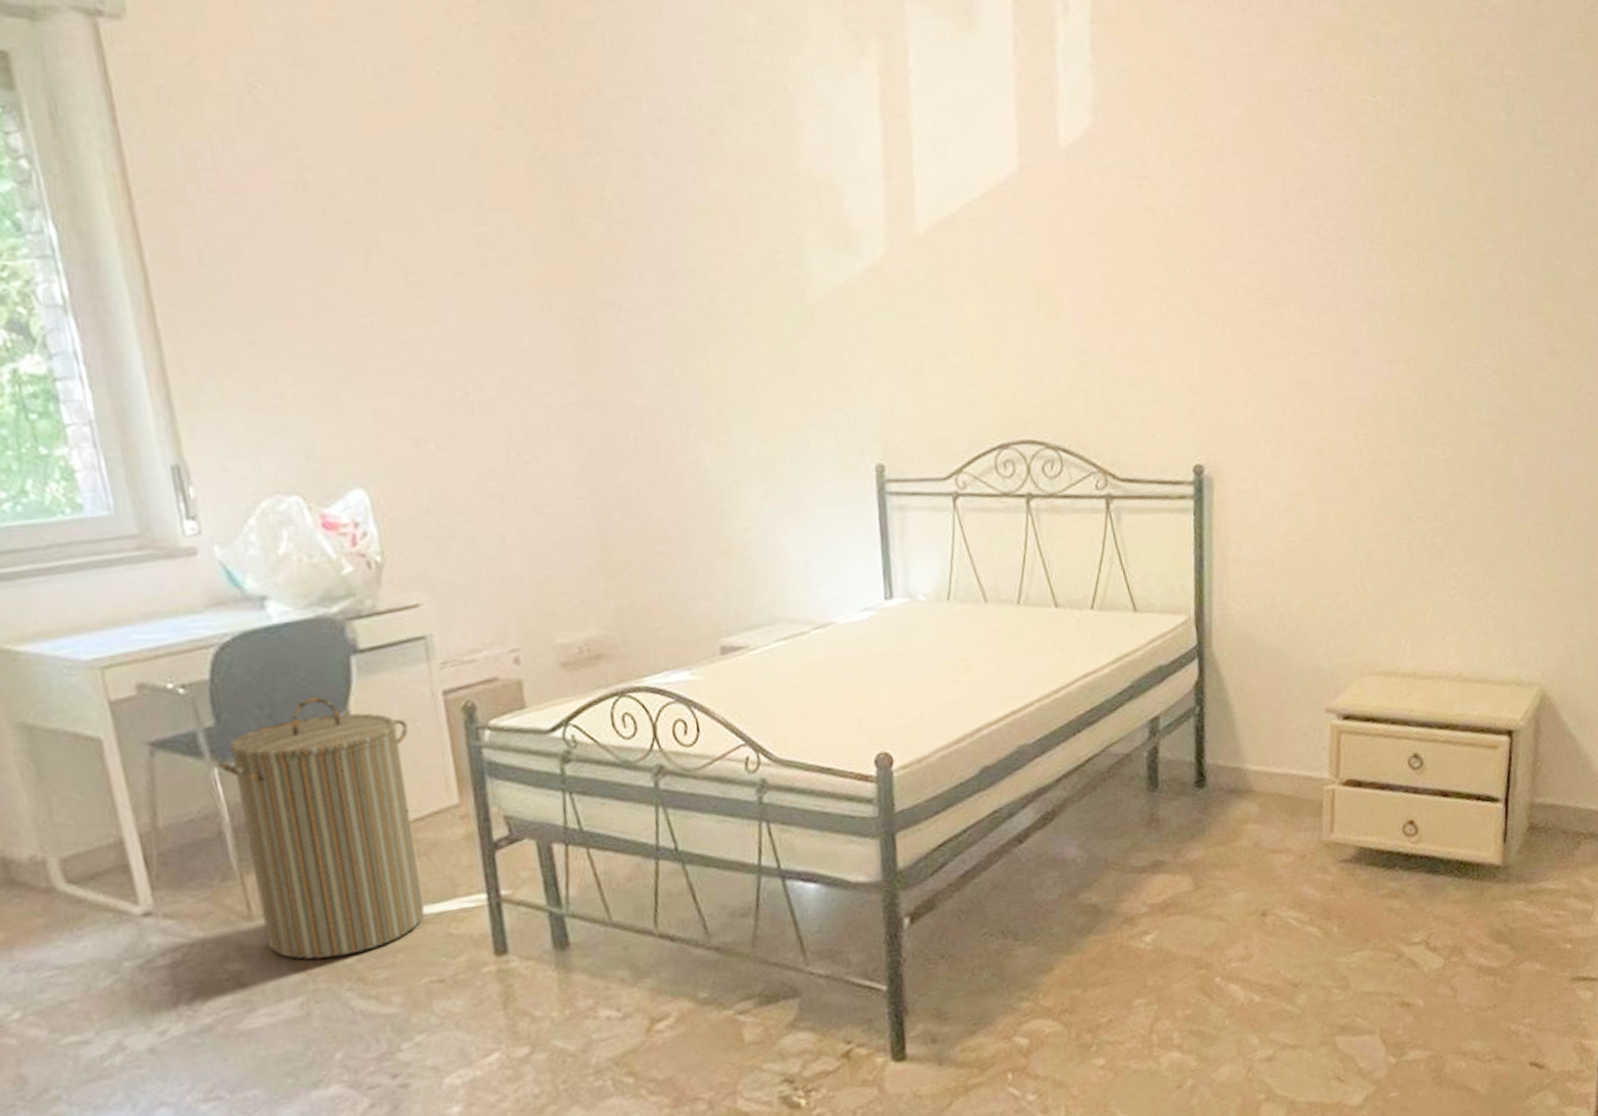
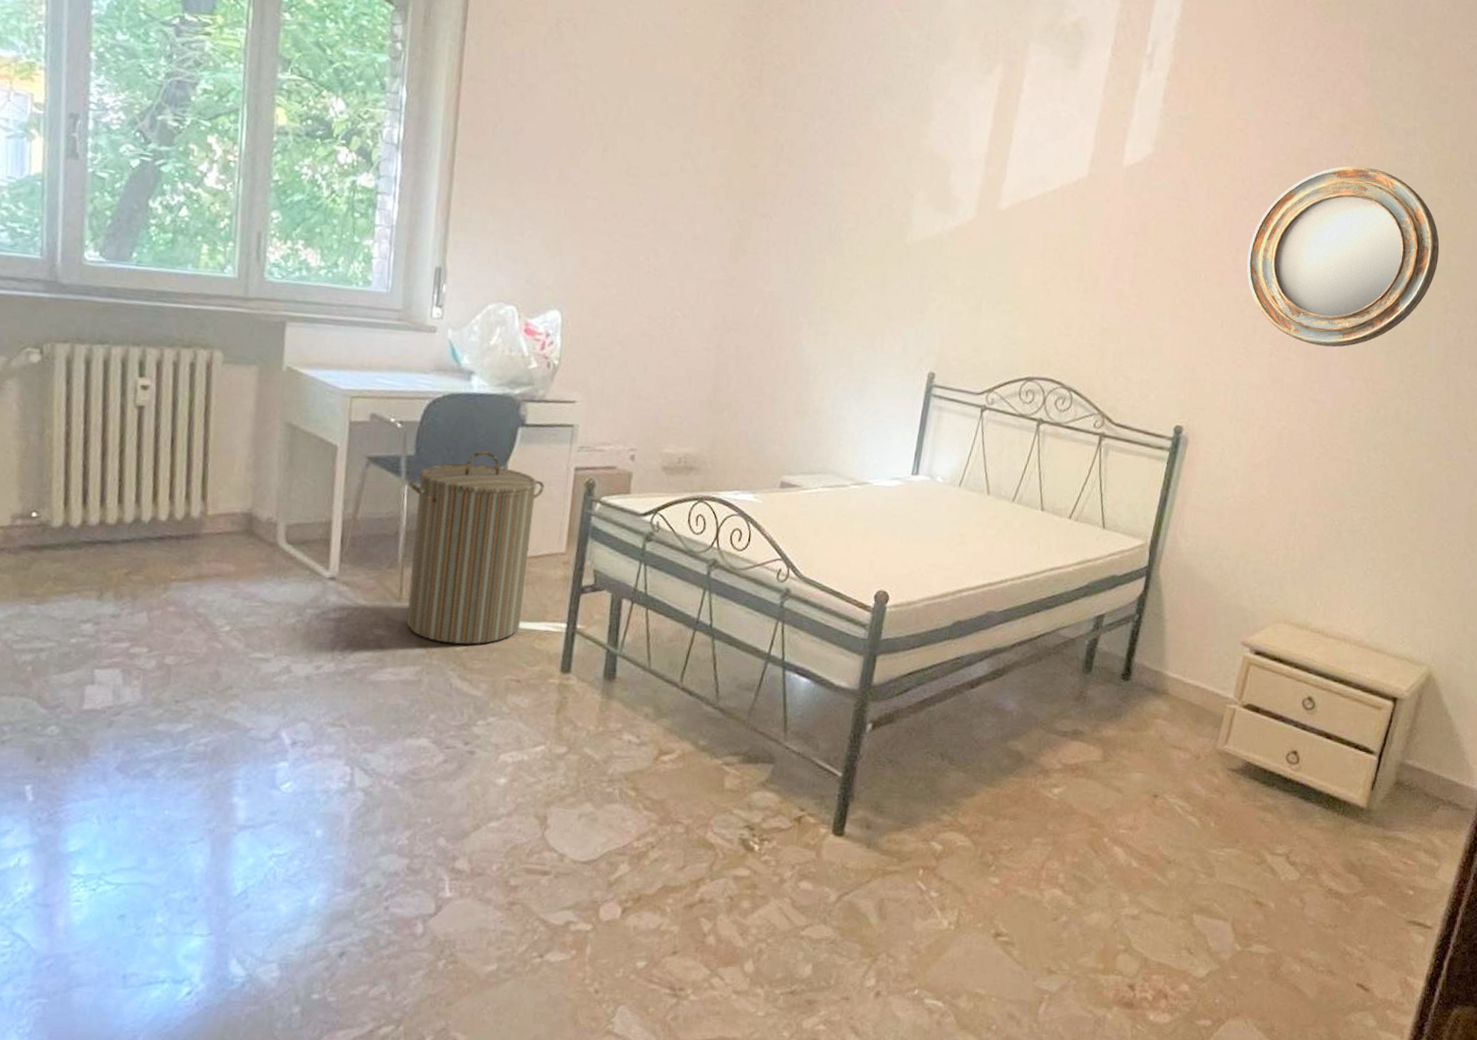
home mirror: none [1235,92,1462,330] -> present [1246,166,1440,348]

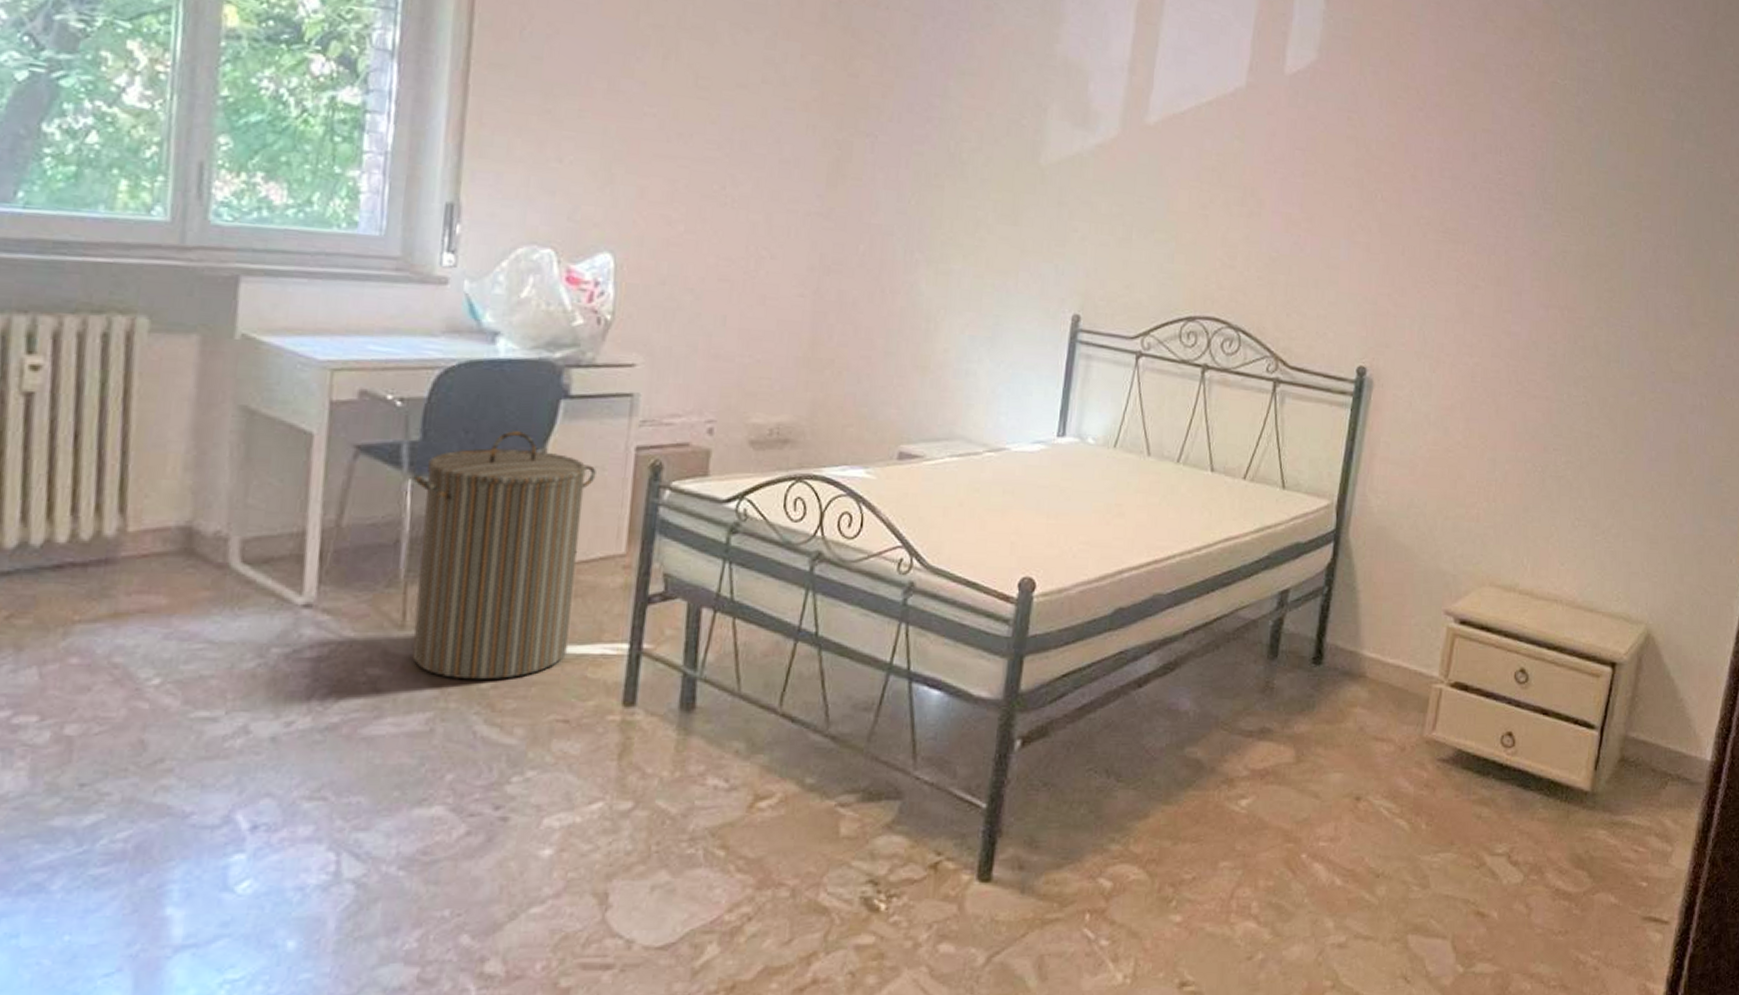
home mirror: present [1246,166,1440,348] -> none [1426,73,1629,273]

